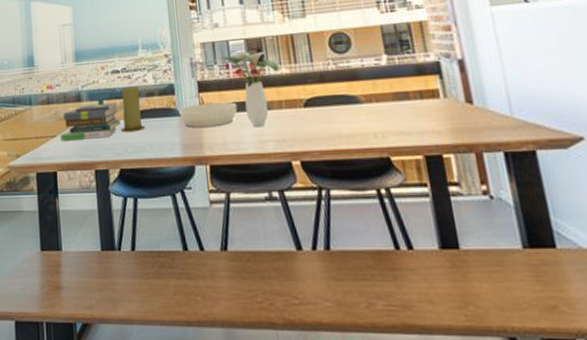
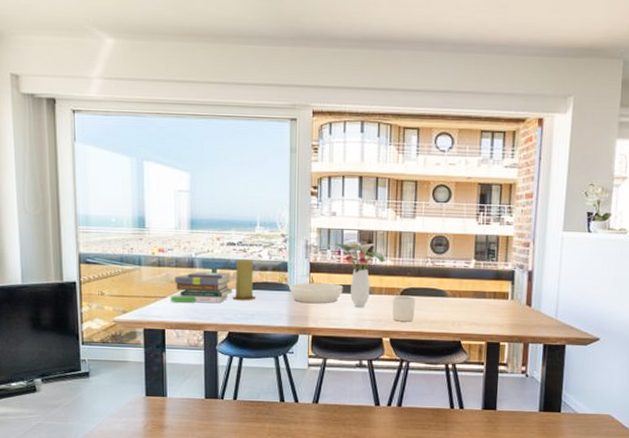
mug: none [295,106,326,140] -> present [392,295,415,322]

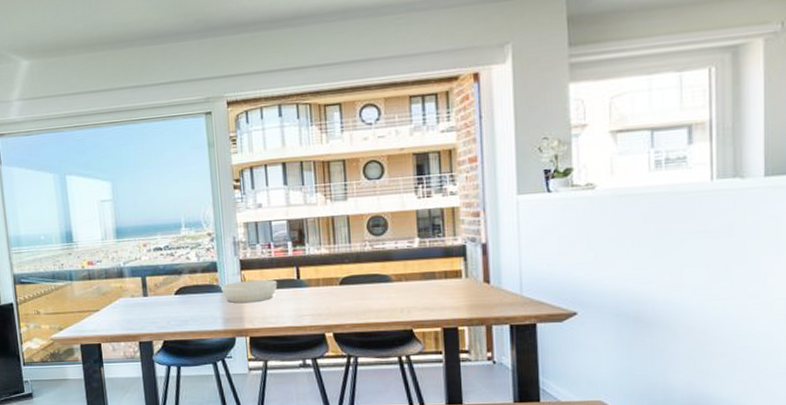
books: present [170,271,232,304] -> none [103,279,163,315]
candle: present [232,259,256,301] -> none [164,263,188,307]
flower arrangement: present [328,240,385,307] -> none [257,231,319,302]
mug: present [392,295,415,322] -> none [331,284,358,314]

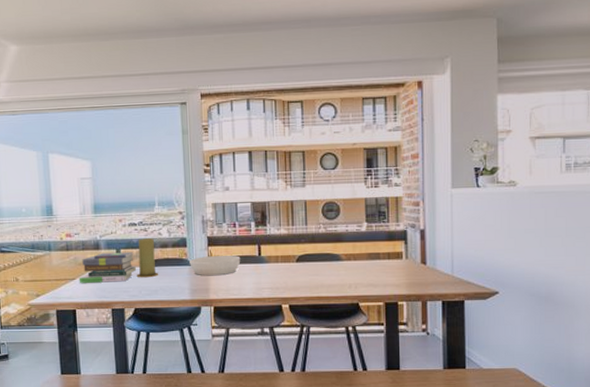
books: none [103,279,163,315] -> present [79,252,136,283]
candle: none [164,263,188,307] -> present [136,238,159,278]

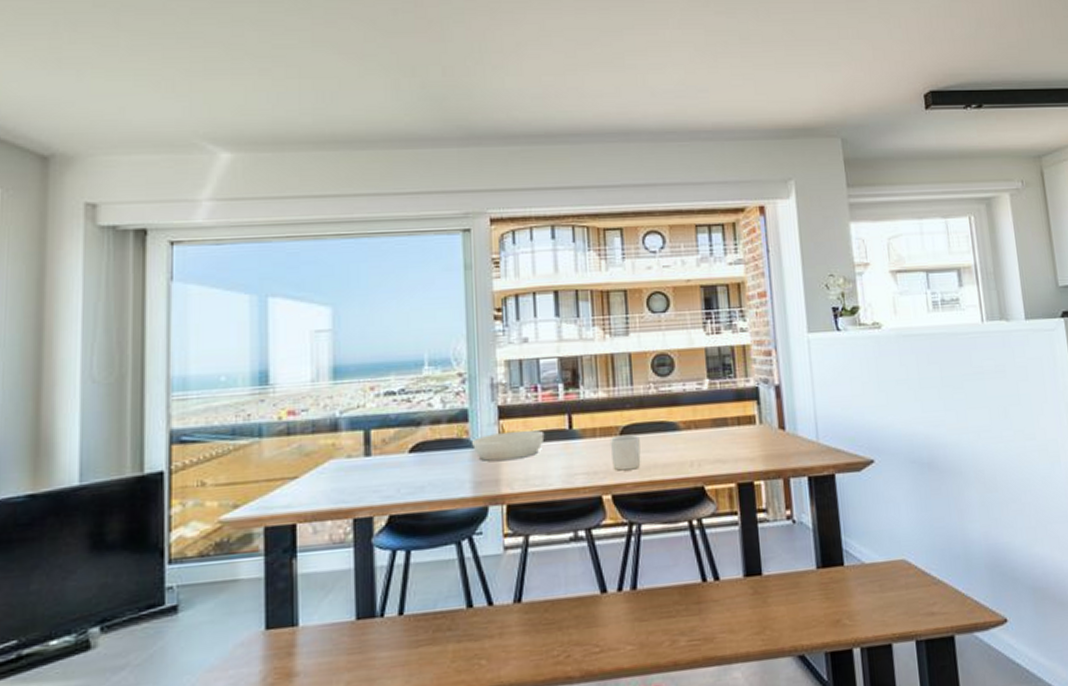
books: present [79,252,136,283] -> none [304,432,393,483]
candle: present [136,238,159,278] -> none [393,412,427,469]
mug: none [288,262,311,288] -> present [609,434,641,471]

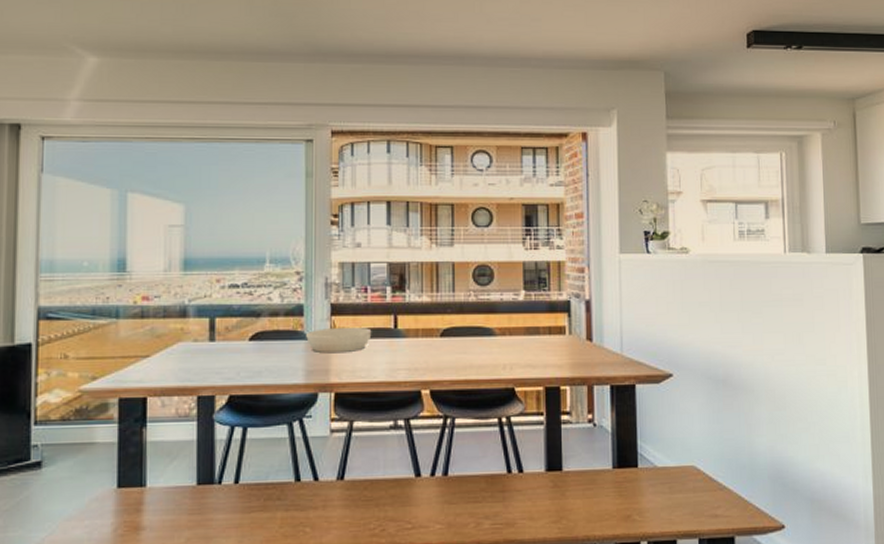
mug: present [609,434,641,471] -> none [430,337,458,369]

